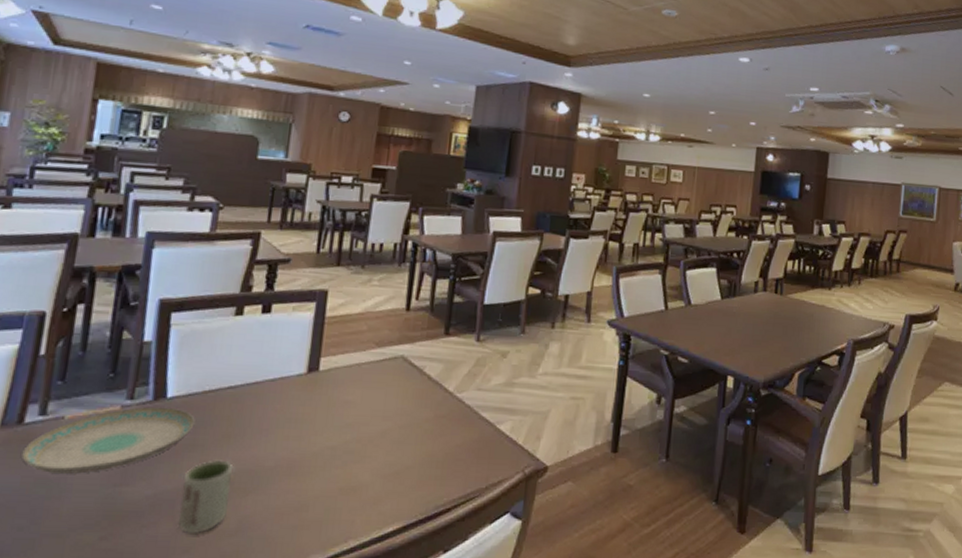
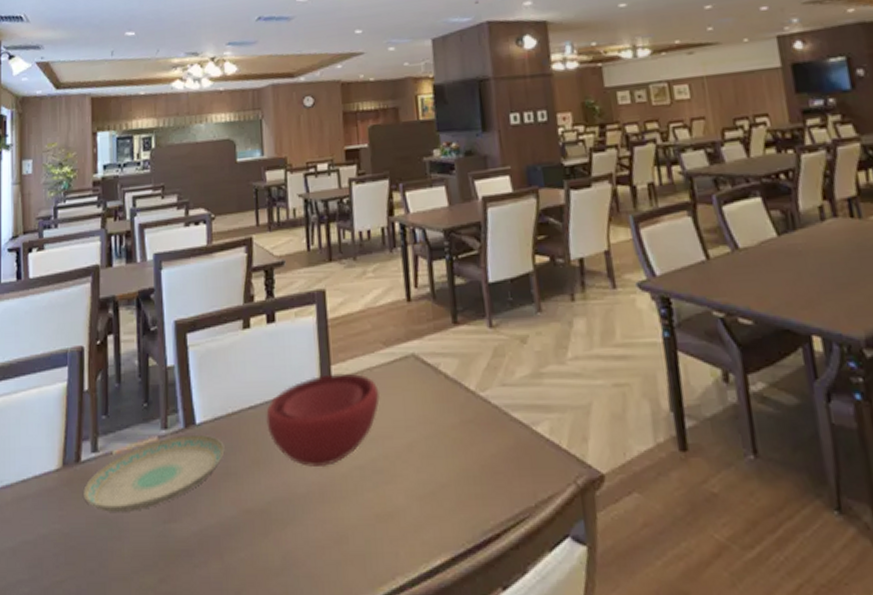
cup: present [179,459,232,535] -> none [224,488,271,574]
bowl: none [244,364,365,446] -> present [266,373,381,468]

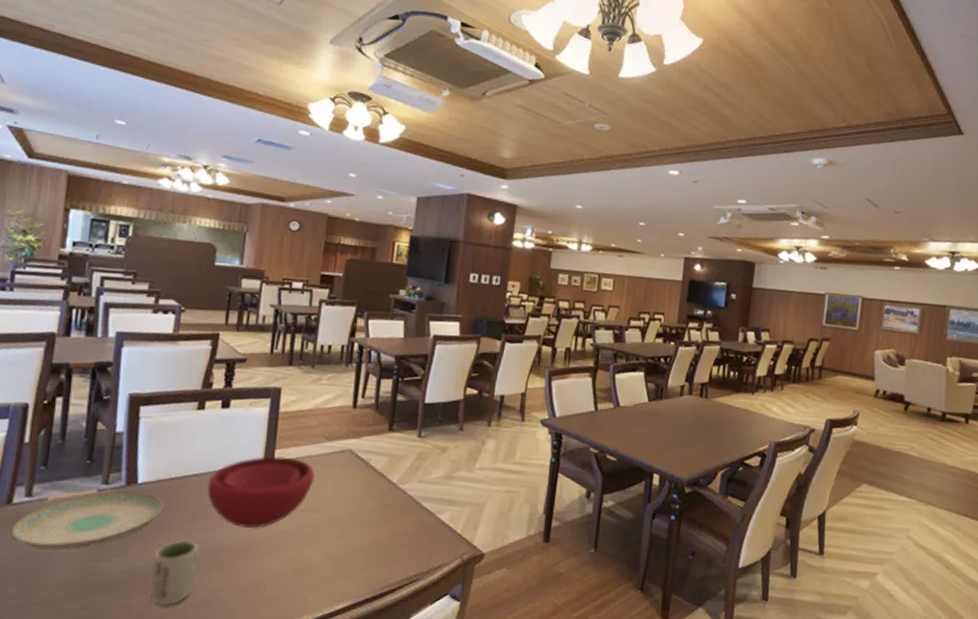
cup: none [224,488,271,574] -> present [151,540,197,606]

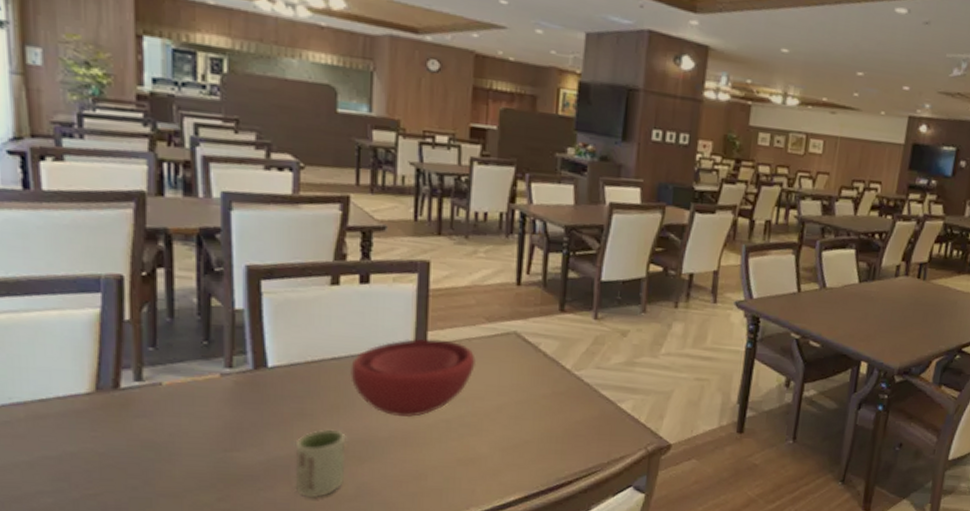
plate: present [11,491,164,550] -> none [123,375,300,439]

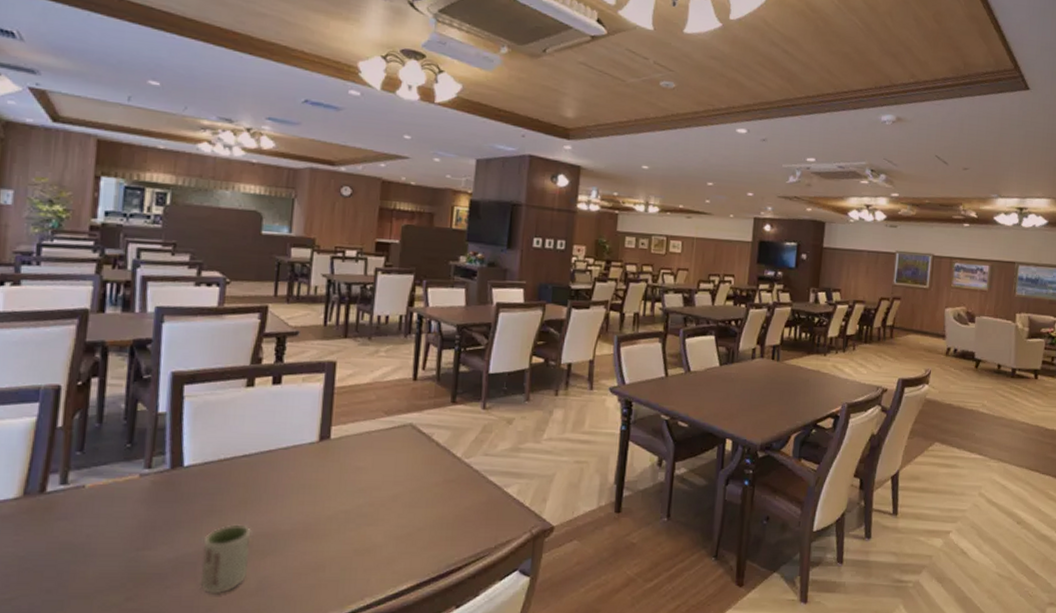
bowl: present [350,338,477,418] -> none [259,433,375,510]

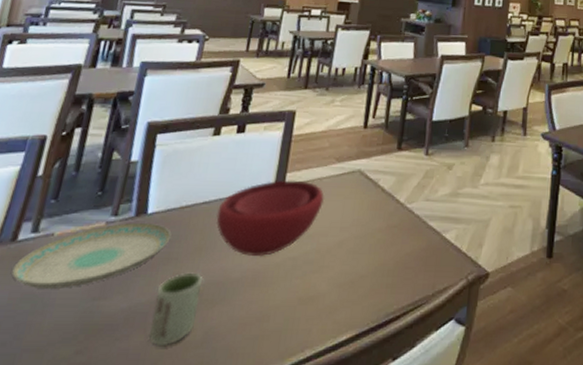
plate: none [46,475,212,539] -> present [12,222,172,289]
bowl: none [259,433,375,510] -> present [216,180,325,257]

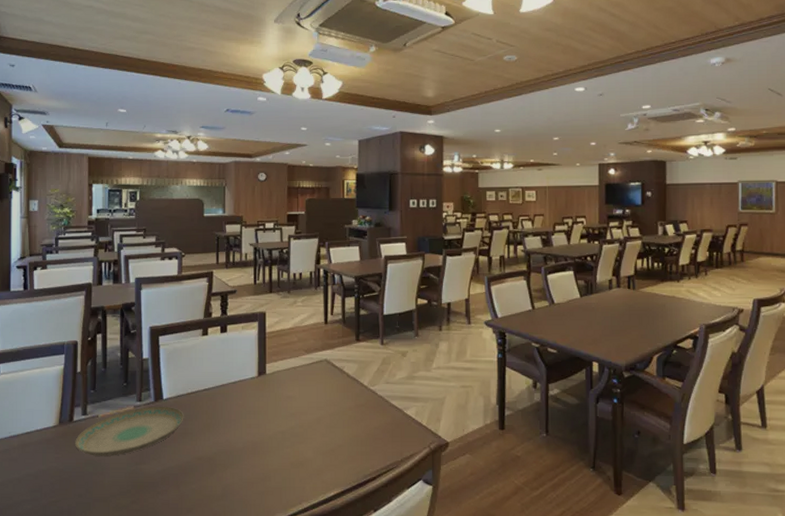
cup: present [149,272,202,347] -> none [181,443,215,499]
bowl: present [216,180,325,257] -> none [216,370,301,432]

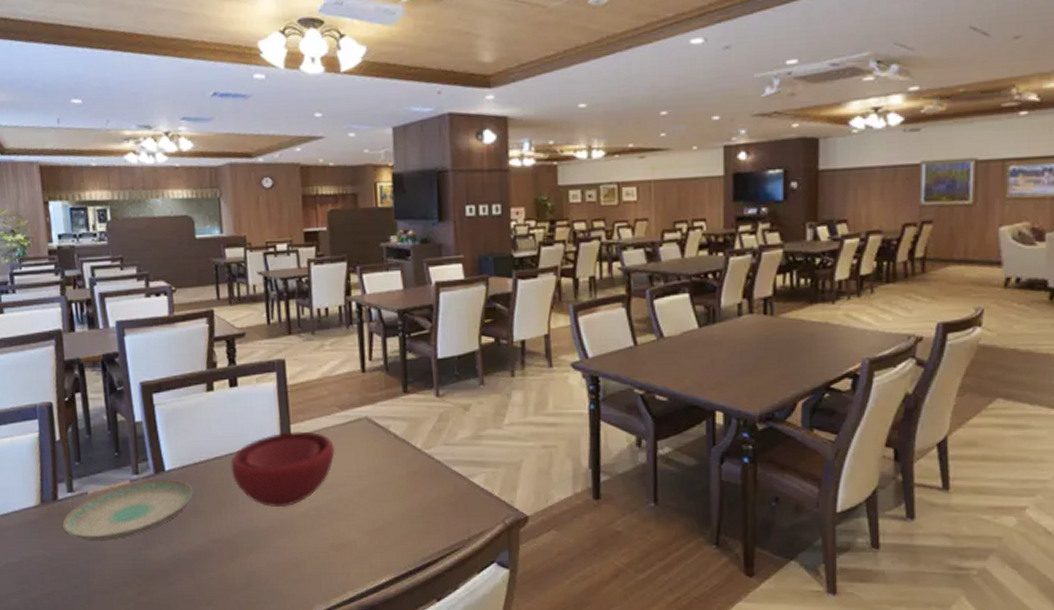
bowl: none [216,370,301,432] -> present [230,431,336,508]

